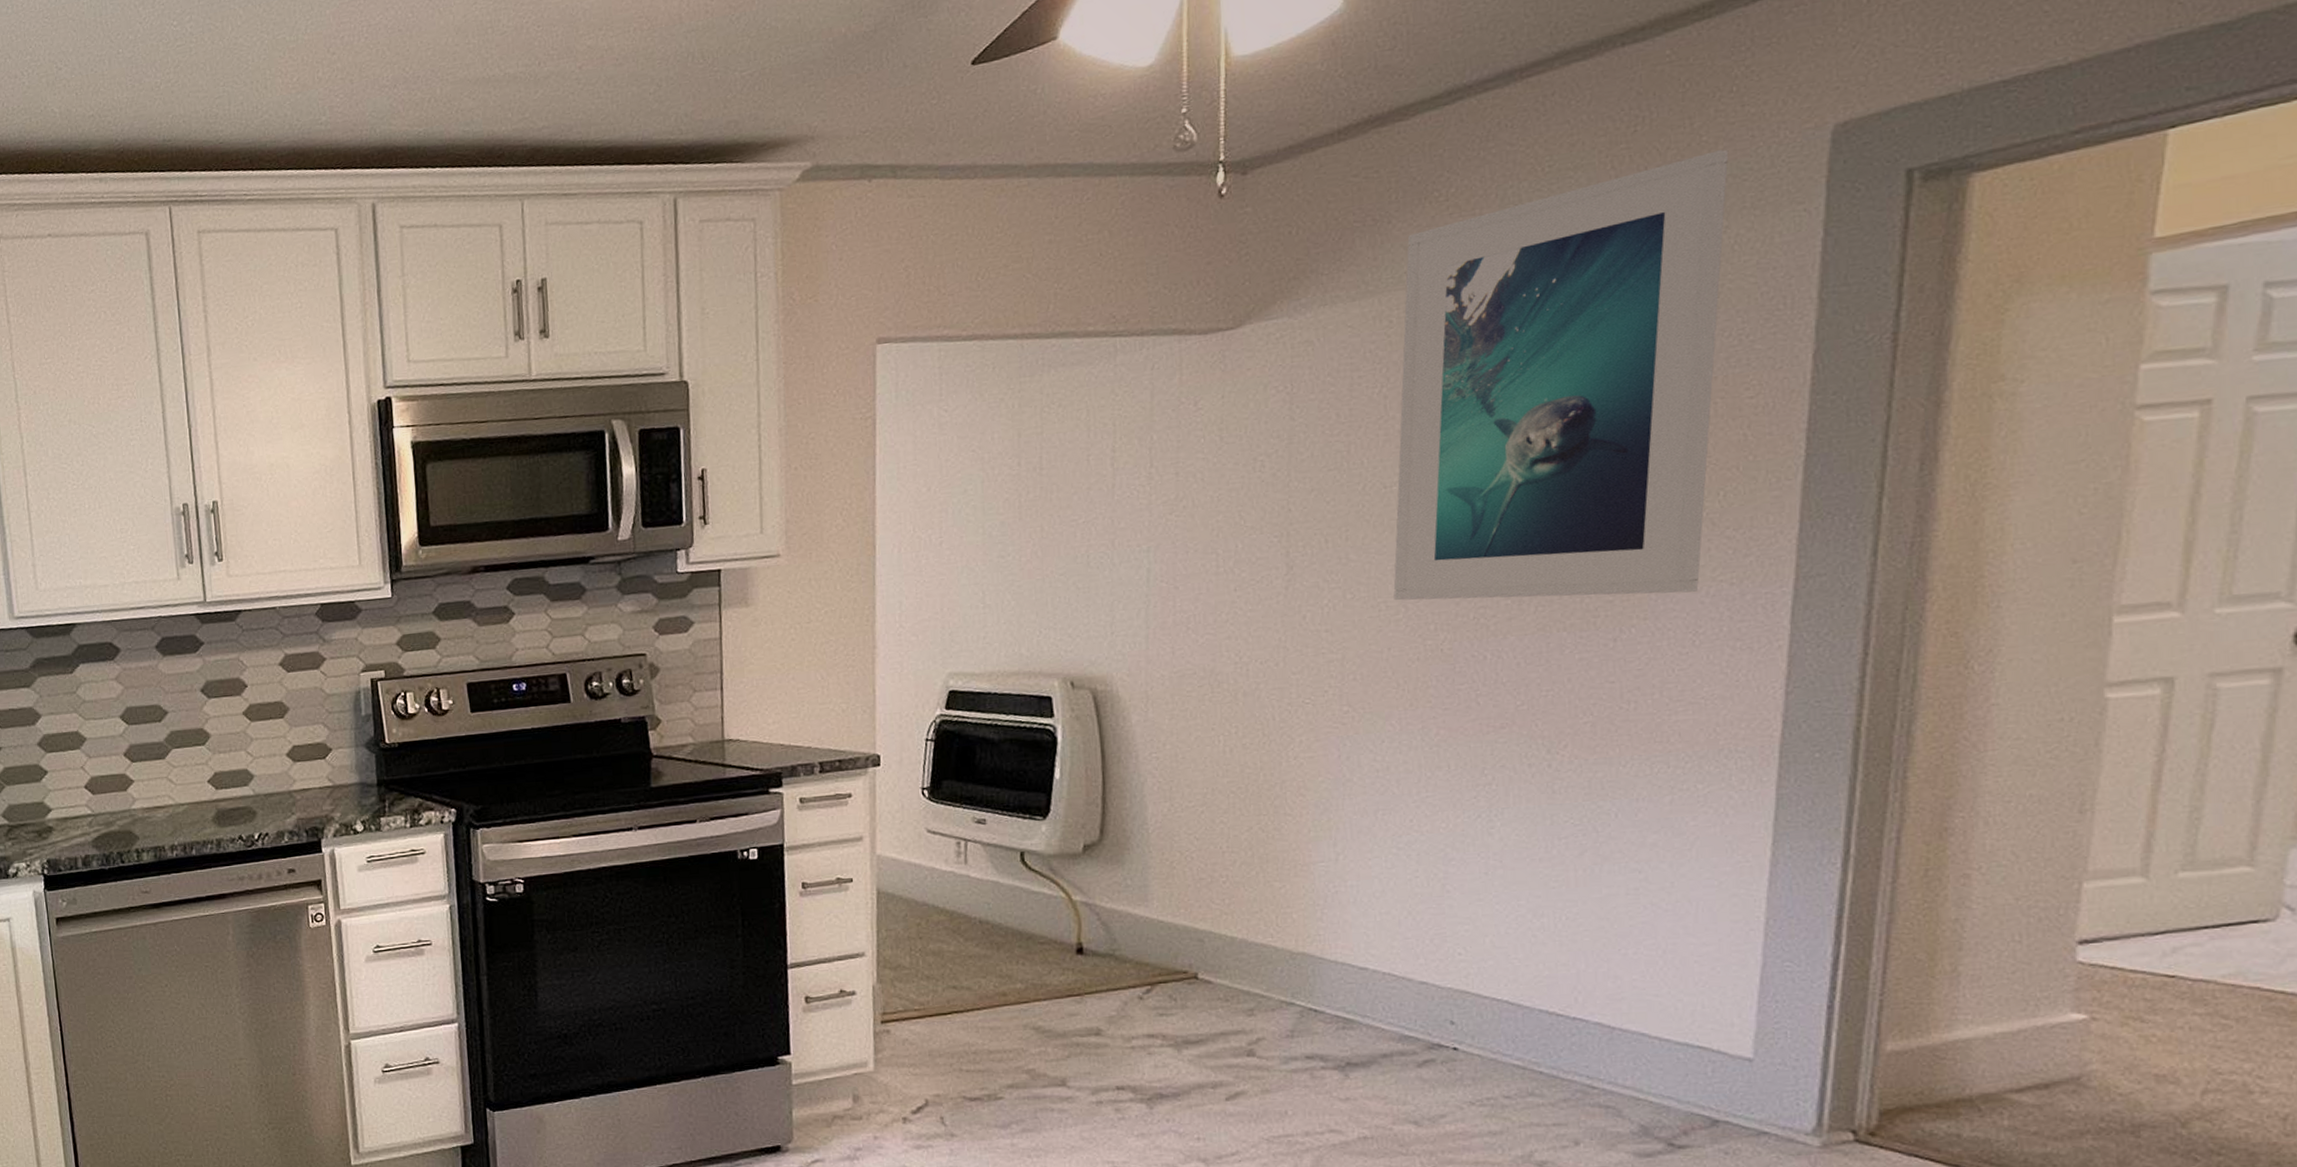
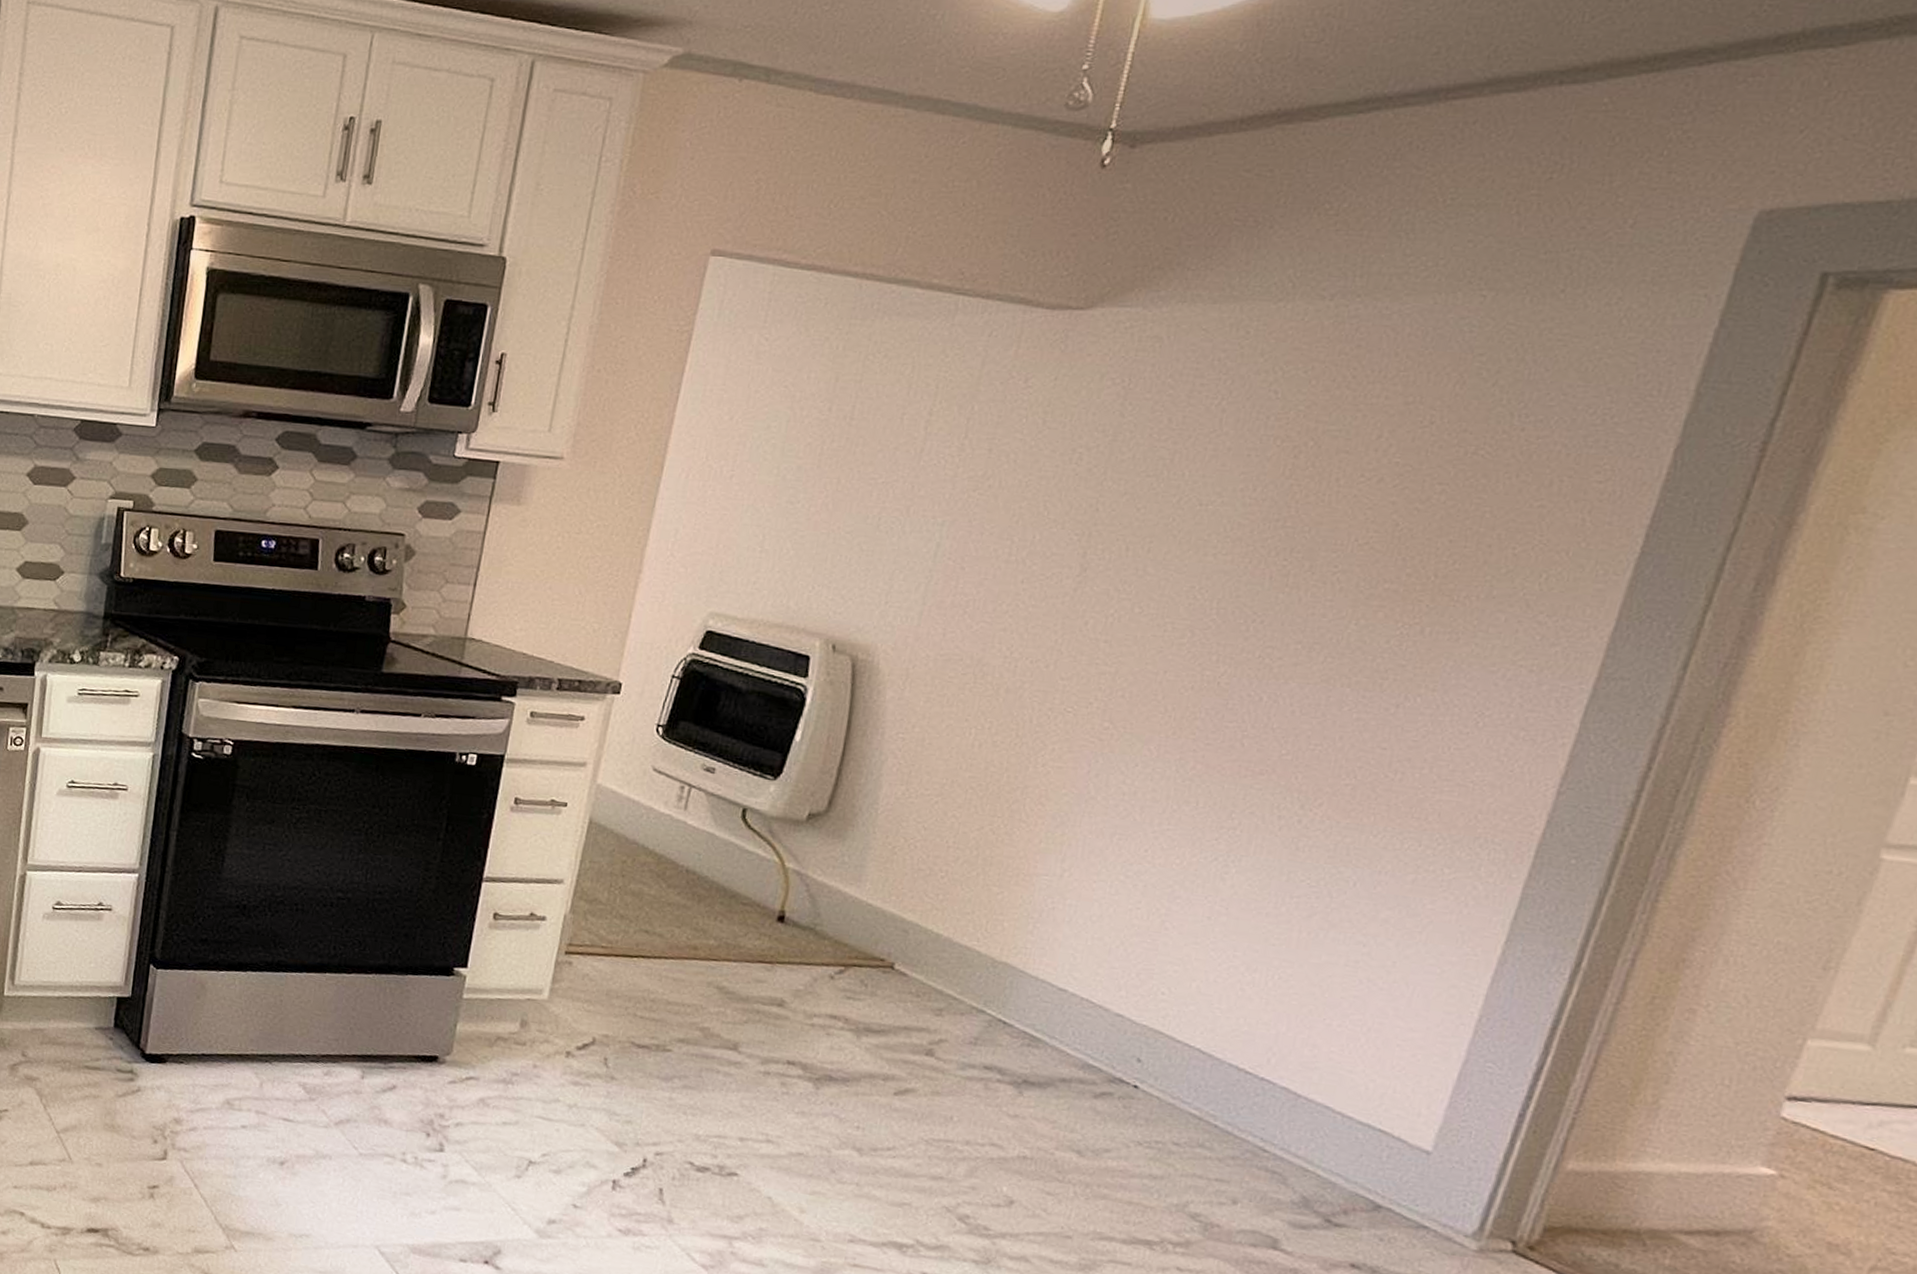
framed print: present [1393,149,1729,601] -> none [1182,215,1643,672]

